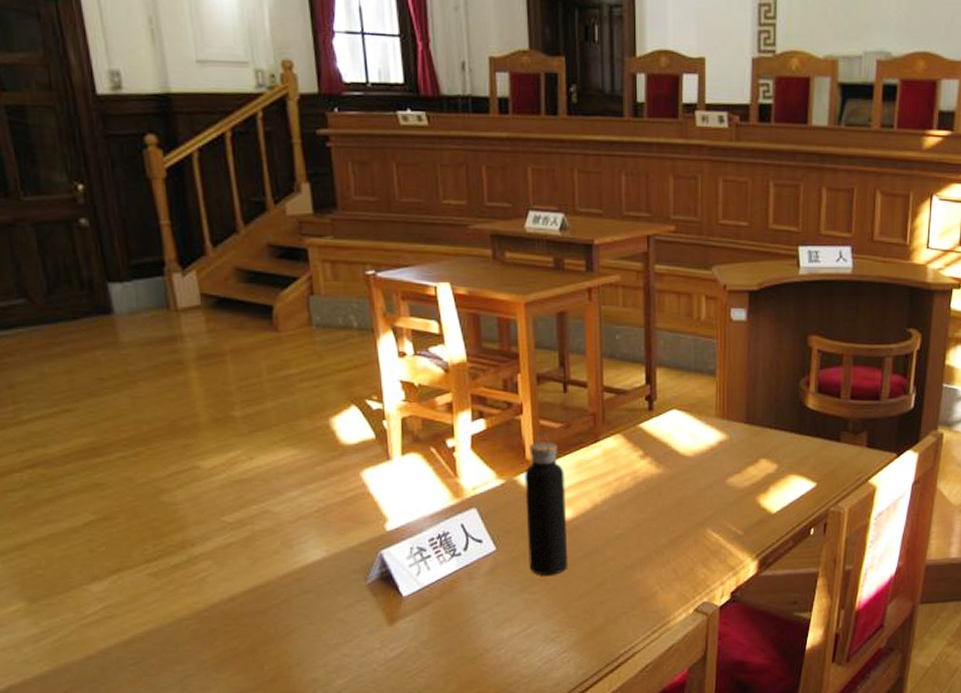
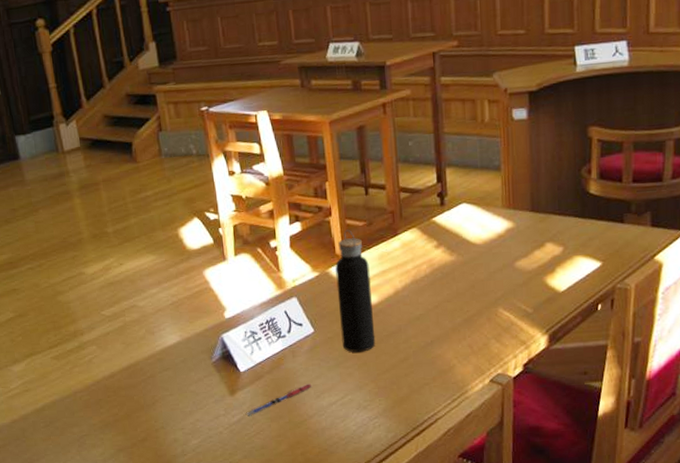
pen: none [407,611,491,650] -> present [245,384,312,416]

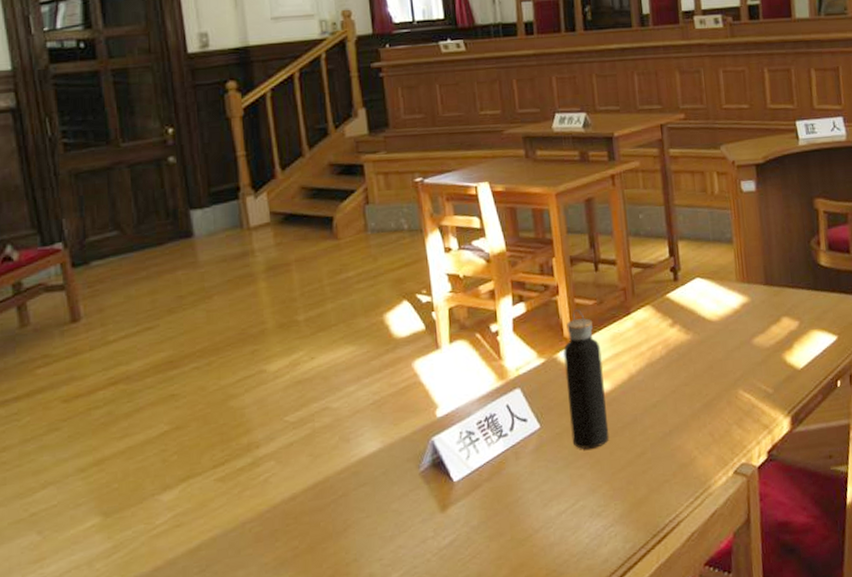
pen: present [245,384,312,416] -> none [459,490,538,537]

